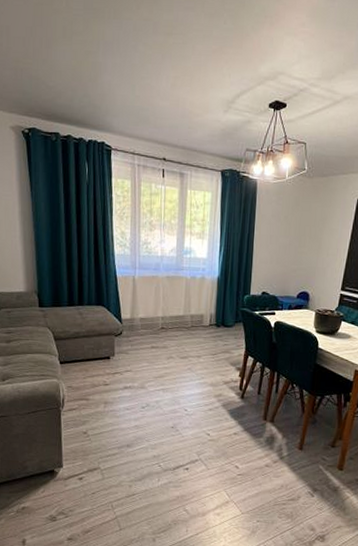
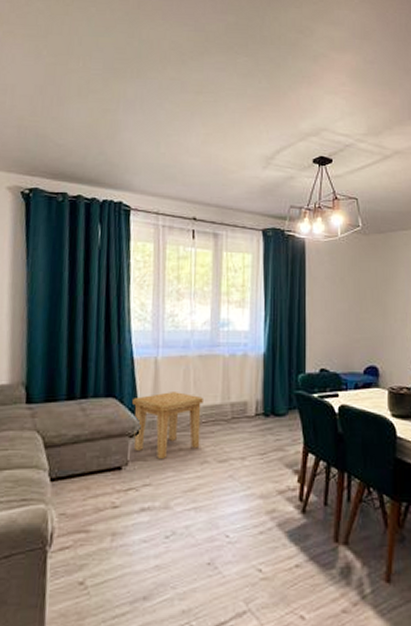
side table: none [117,304,170,353] -> present [133,392,203,458]

